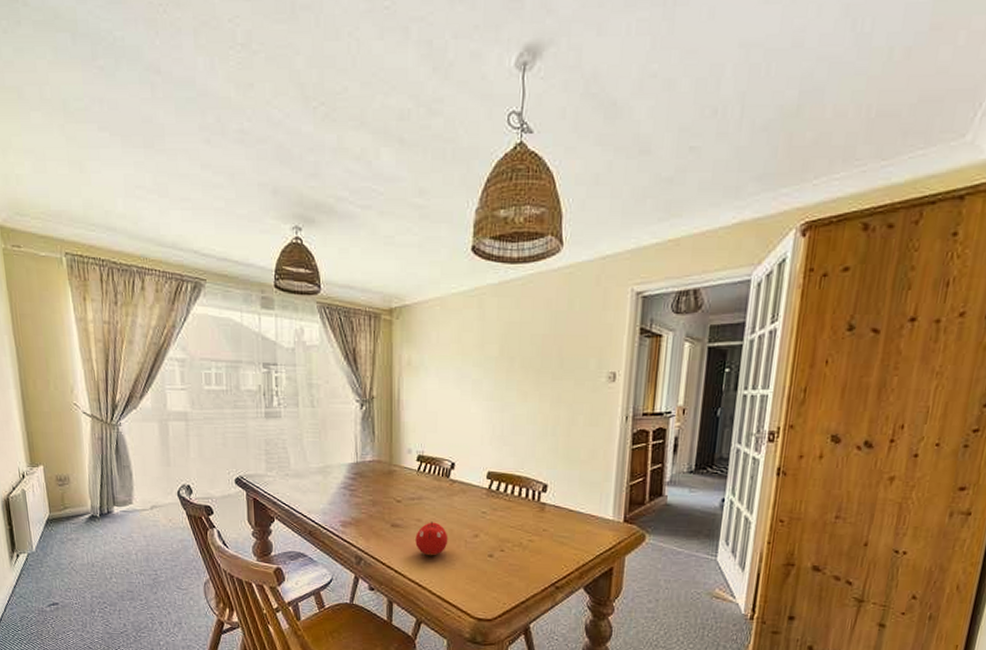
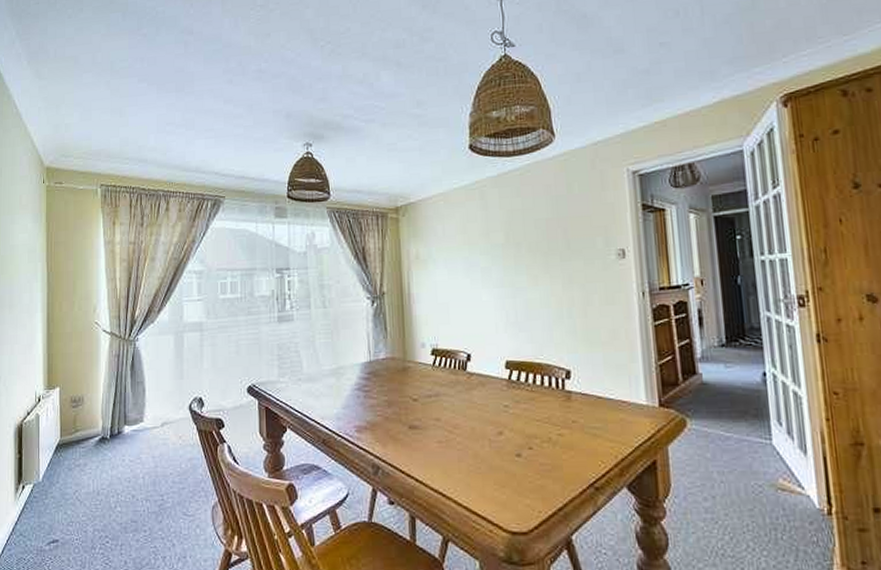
fruit: present [415,522,448,556] -> none [435,420,471,460]

